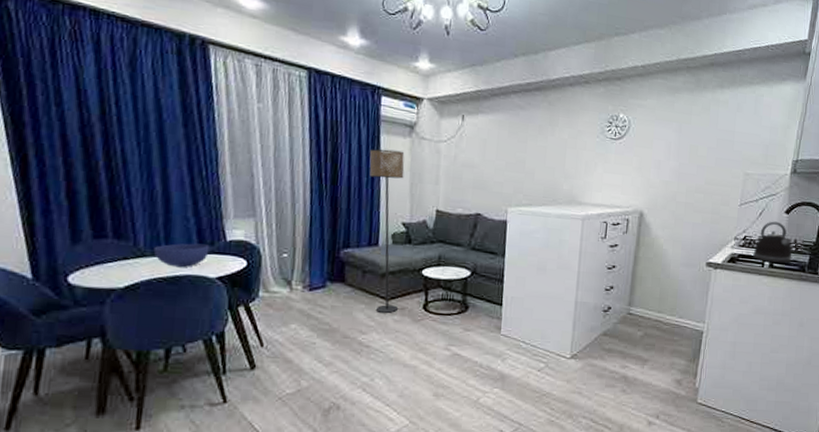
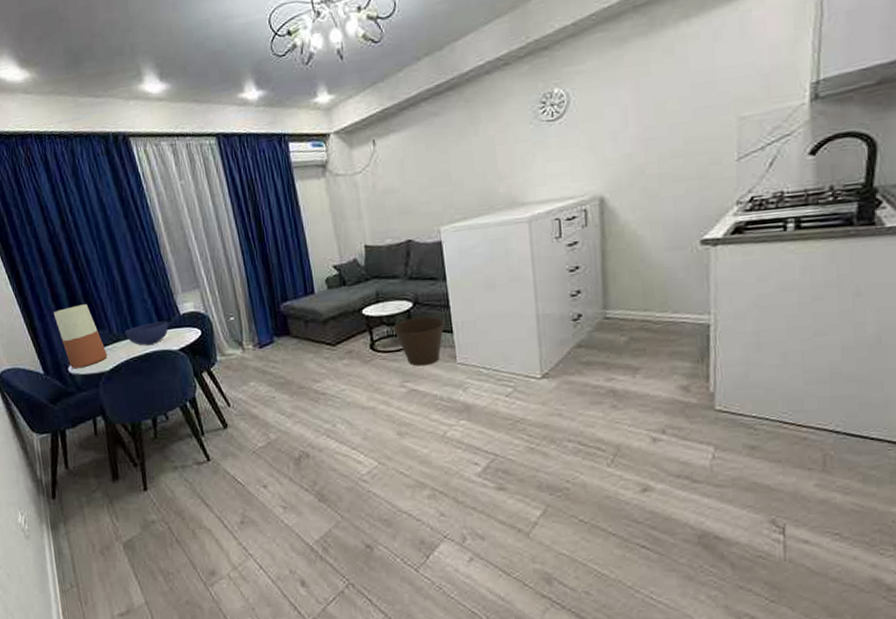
vase: none [63,207,126,280] -> present [53,303,108,369]
floor lamp: present [369,149,405,314] -> none [287,193,345,360]
basket: none [447,286,497,333] -> present [392,316,445,367]
kettle: present [752,221,792,263] -> none [767,168,830,223]

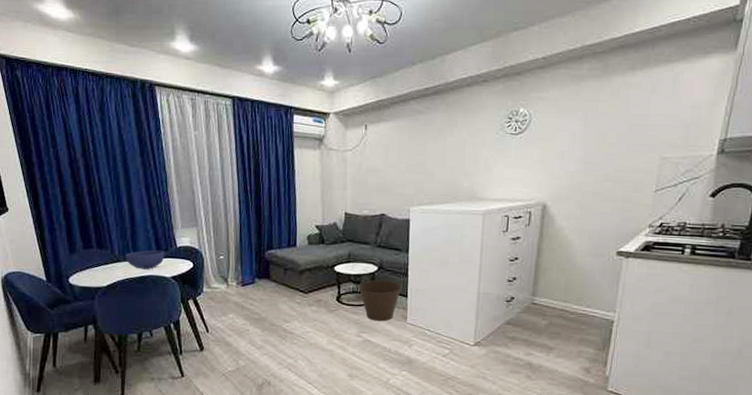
vase: present [53,303,108,369] -> none [63,224,107,281]

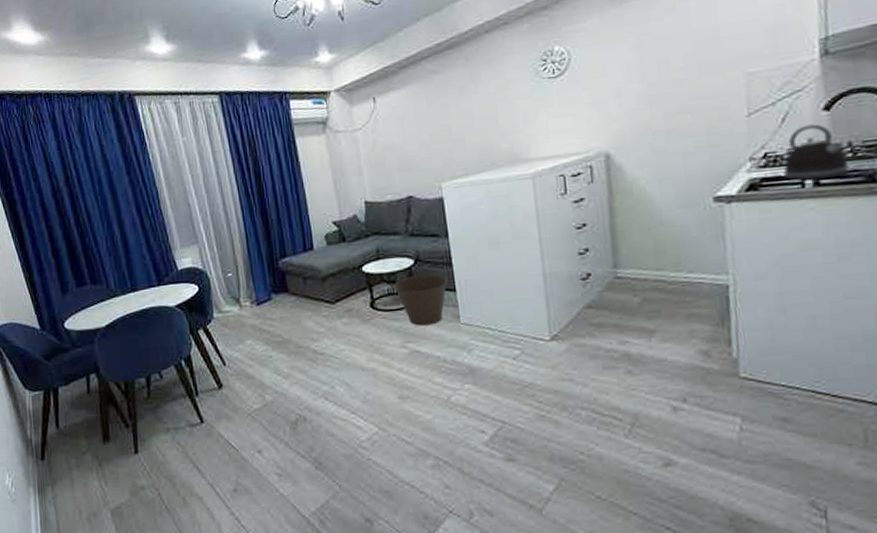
bowl: present [125,250,165,270] -> none [122,276,166,302]
kettle: none [670,206,719,250] -> present [783,123,850,180]

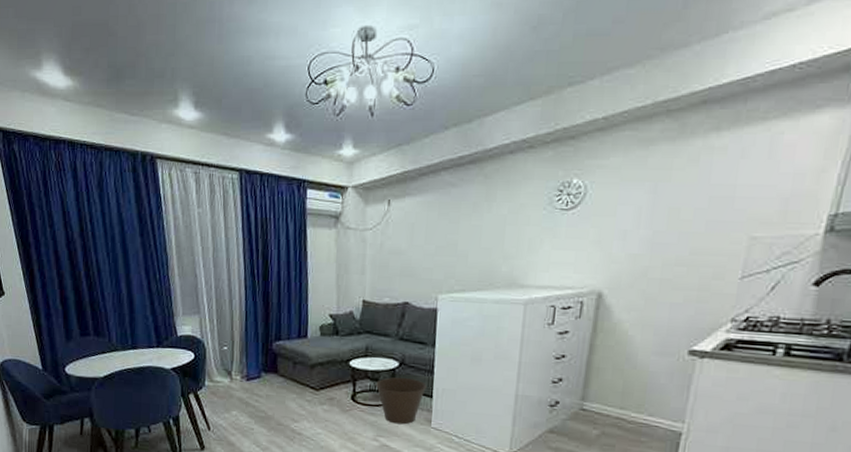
kettle: present [783,123,850,180] -> none [758,296,823,350]

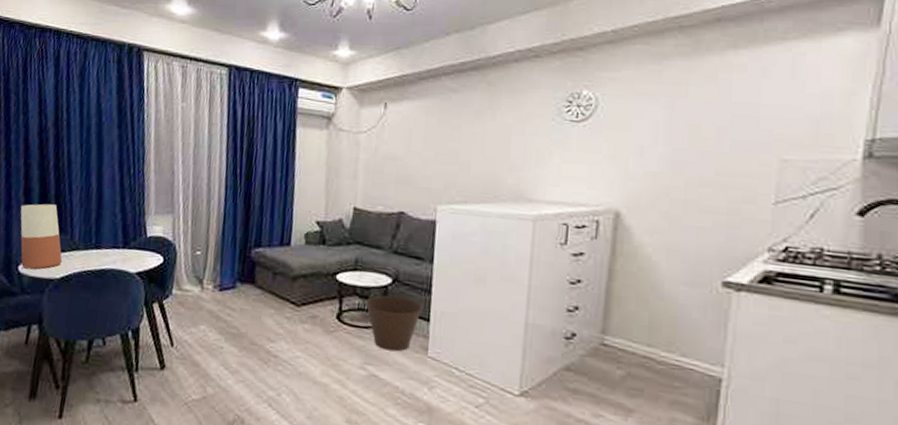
vase: none [59,310,104,371] -> present [20,203,63,270]

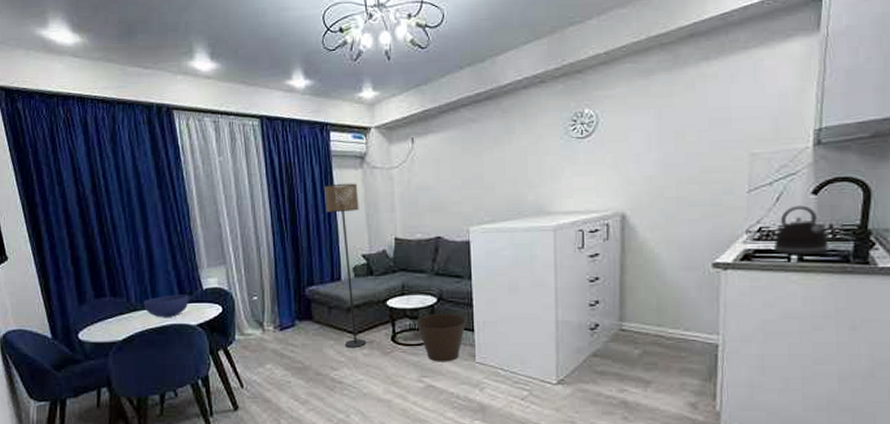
vase: present [20,203,63,270] -> none [70,269,123,336]
bowl: none [85,238,132,262] -> present [143,294,189,318]
floor lamp: none [284,142,321,321] -> present [323,183,366,349]
kettle: none [802,226,875,289] -> present [773,205,829,255]

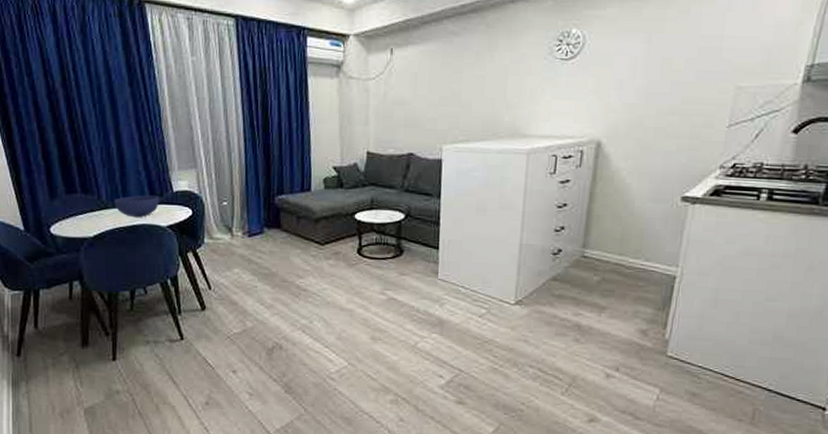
floor lamp: present [323,183,366,349] -> none [297,92,333,259]
basket: present [414,313,467,362] -> none [381,229,433,277]
kettle: present [773,205,829,255] -> none [744,143,801,195]

